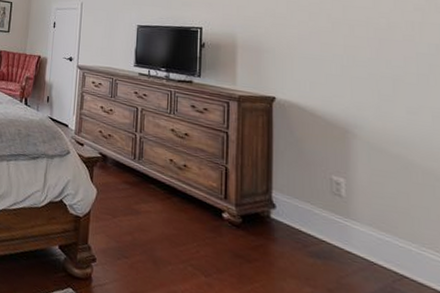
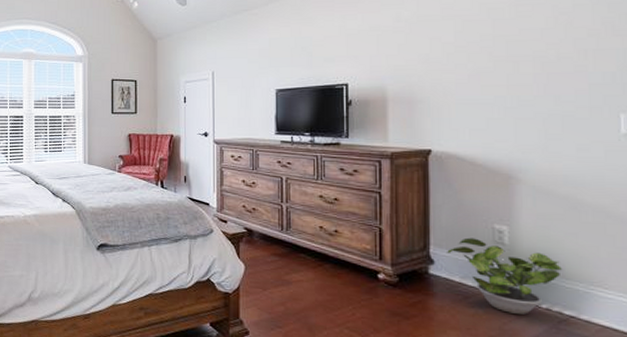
potted plant: none [288,185,395,270] -> present [447,237,562,314]

